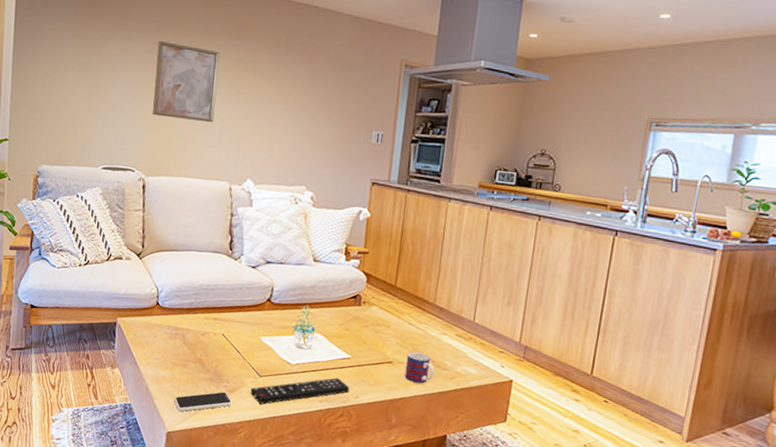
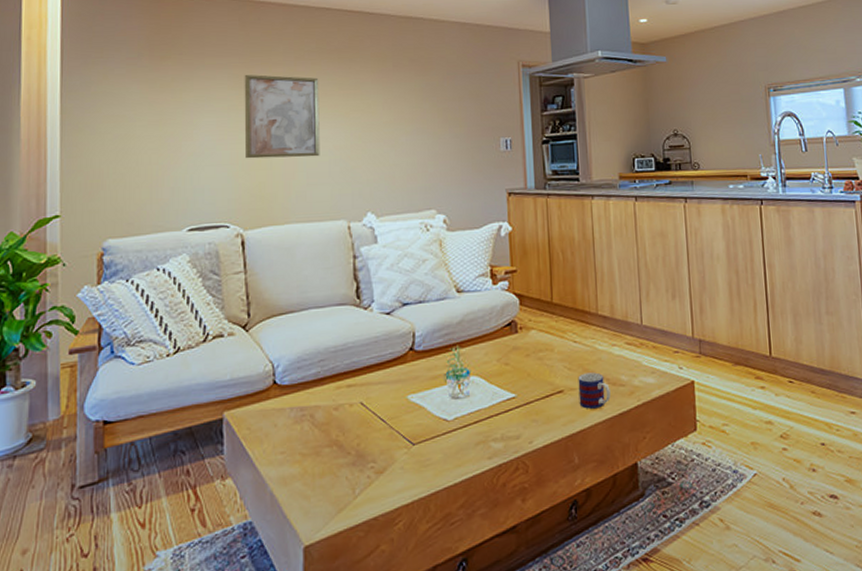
smartphone: present [174,391,233,412] -> none [309,474,384,516]
remote control: present [250,377,350,405] -> none [403,424,521,480]

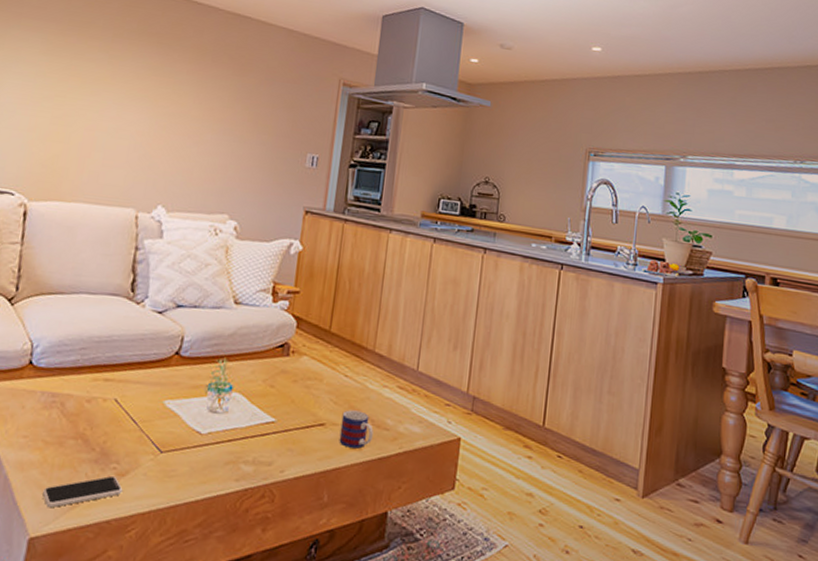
wall art: present [244,75,320,159] -> none [44,43,134,139]
smartphone: none [309,474,384,516] -> present [42,475,123,508]

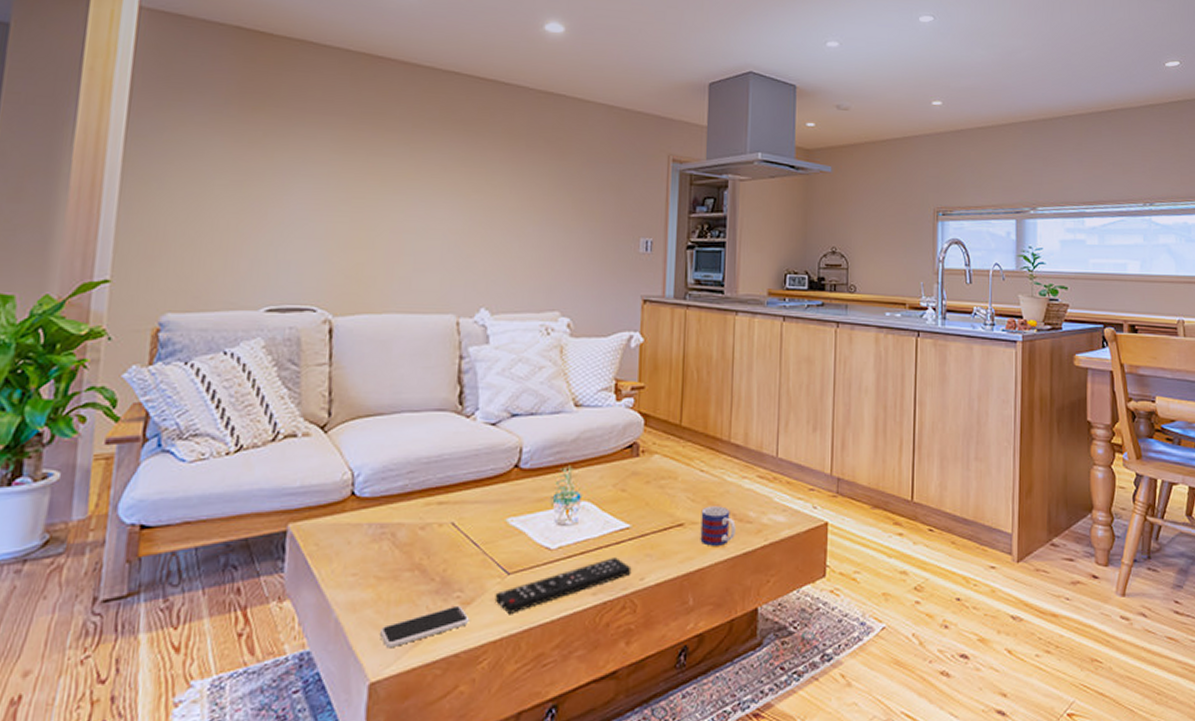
remote control: none [147,448,274,490] -> present [494,557,632,614]

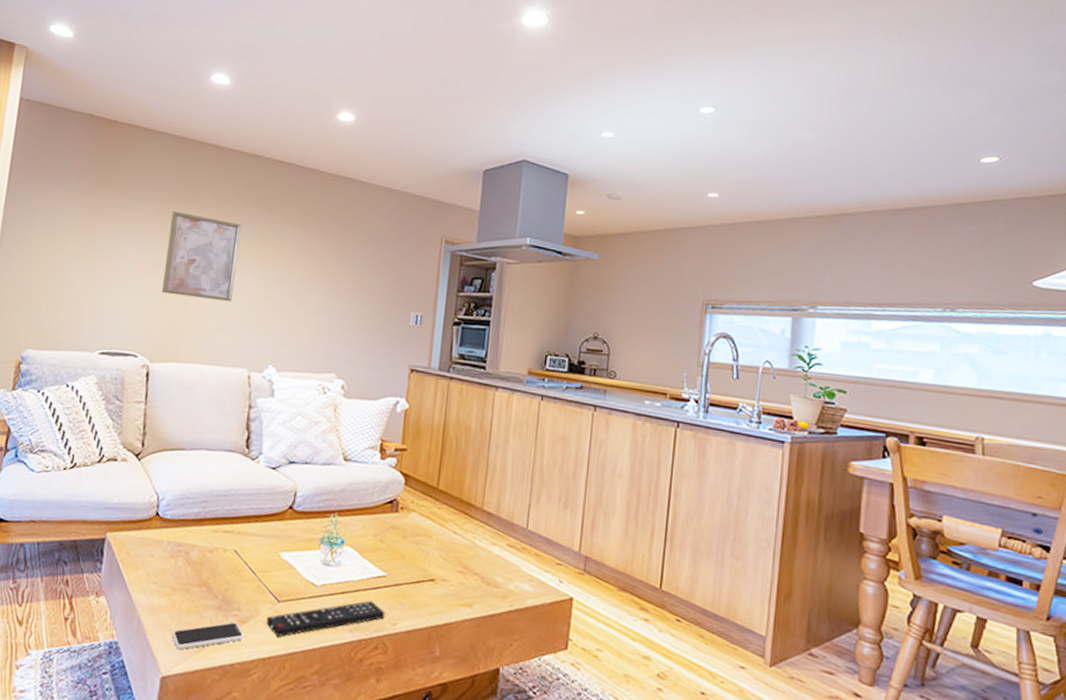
wall art: none [344,139,439,240] -> present [162,211,242,302]
mug: present [700,506,736,546] -> none [449,566,484,605]

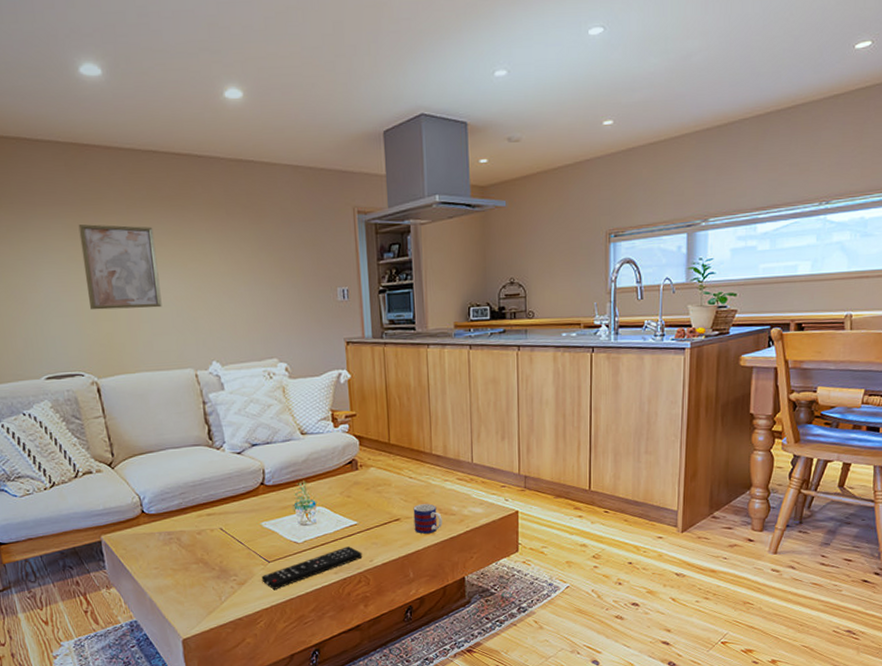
smartphone: present [172,622,244,650] -> none [183,585,246,616]
mug: none [449,566,484,605] -> present [413,504,442,534]

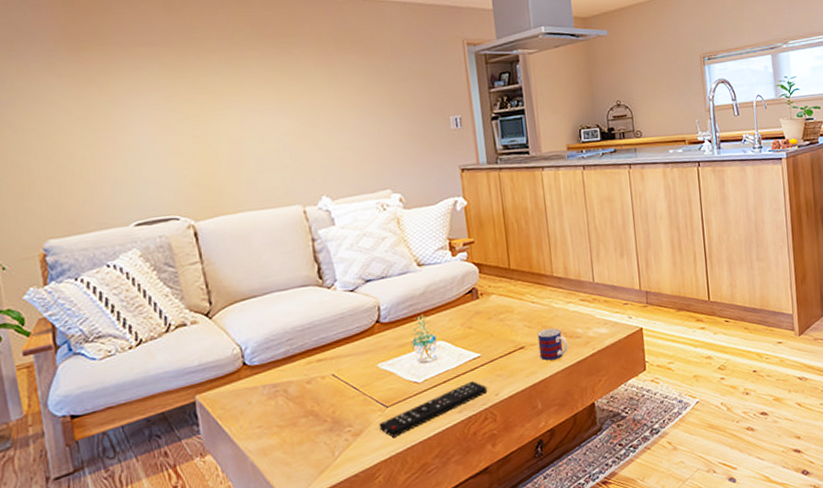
wall art: present [78,224,162,310] -> none [176,63,267,150]

